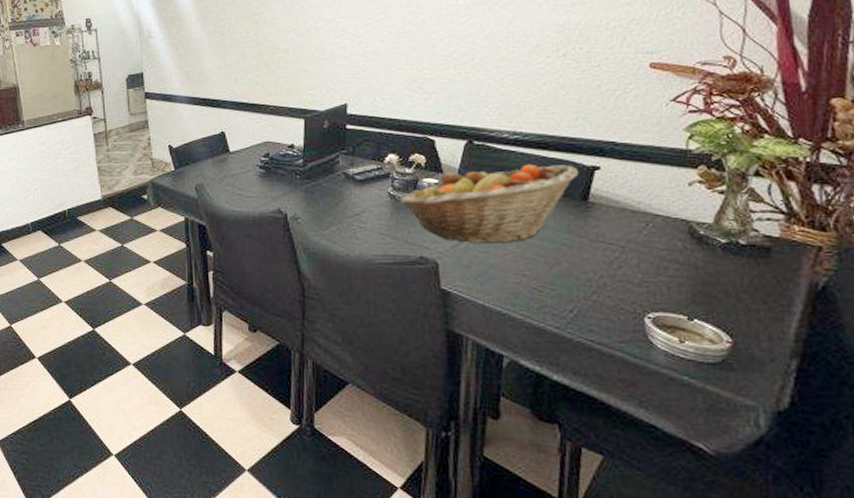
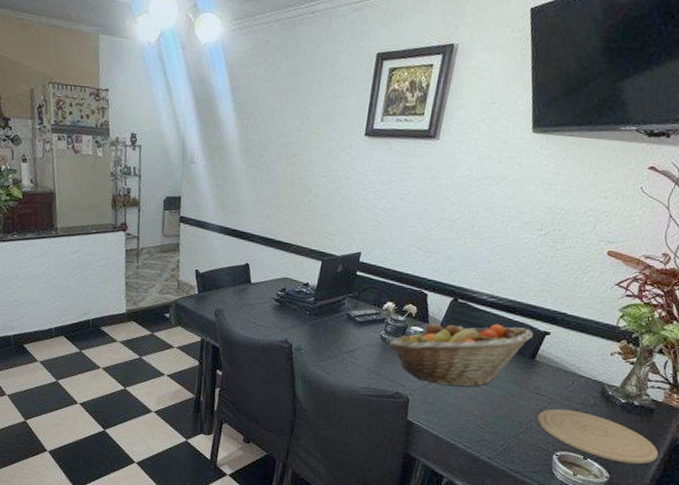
plate: none [609,258,796,322] -> present [537,408,659,464]

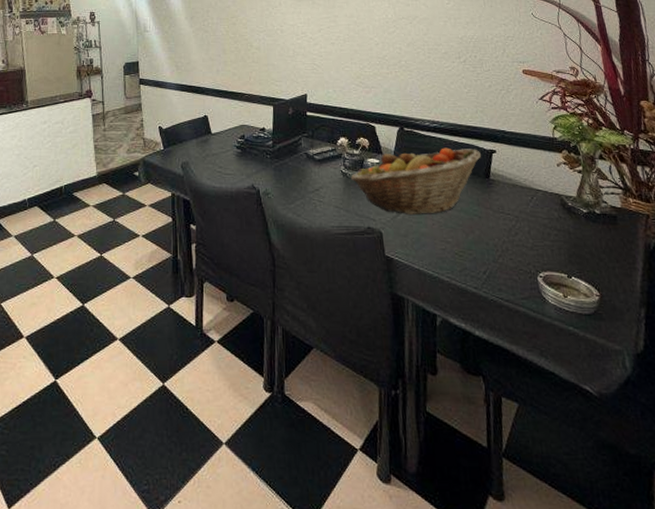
plate: present [537,408,659,464] -> none [509,226,638,277]

